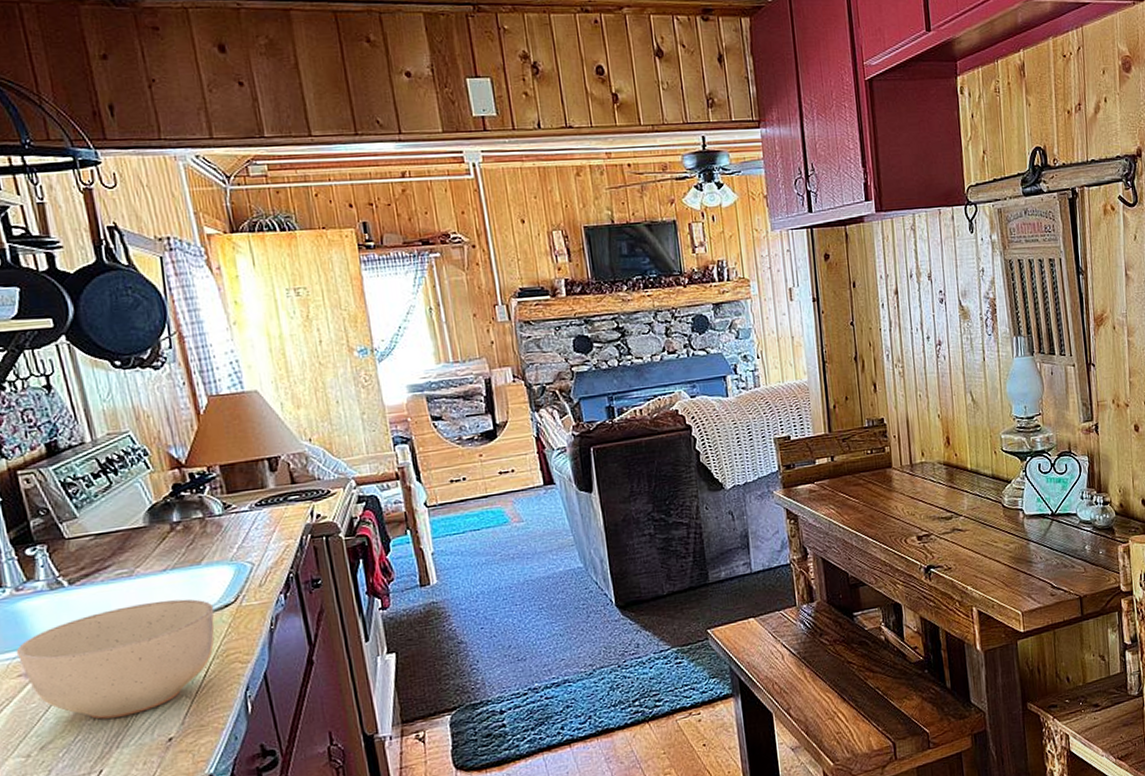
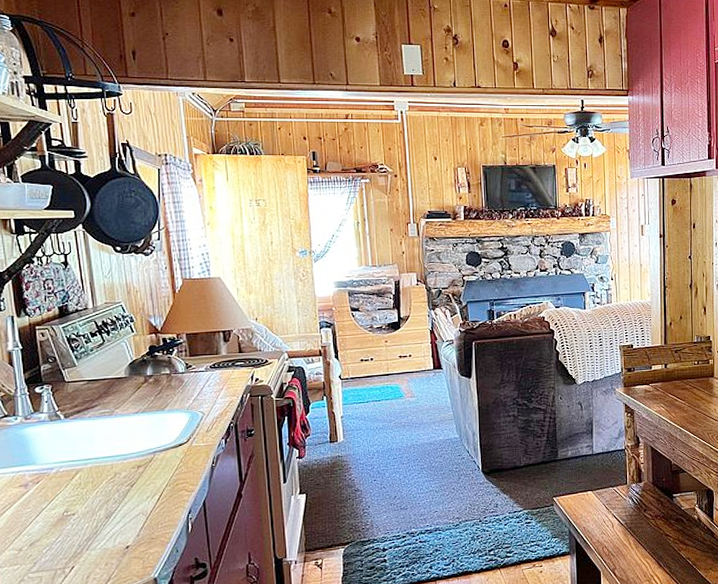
bowl: present [16,599,215,720] -> none [20,436,171,526]

